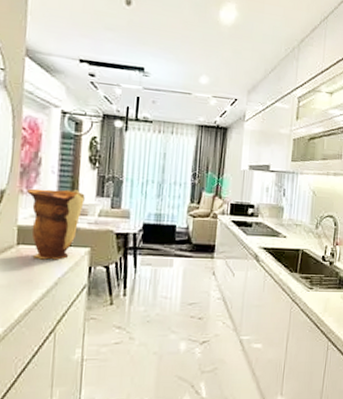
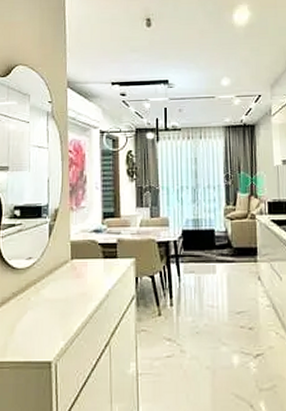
decorative vase: present [27,188,85,260] -> none [77,203,126,273]

